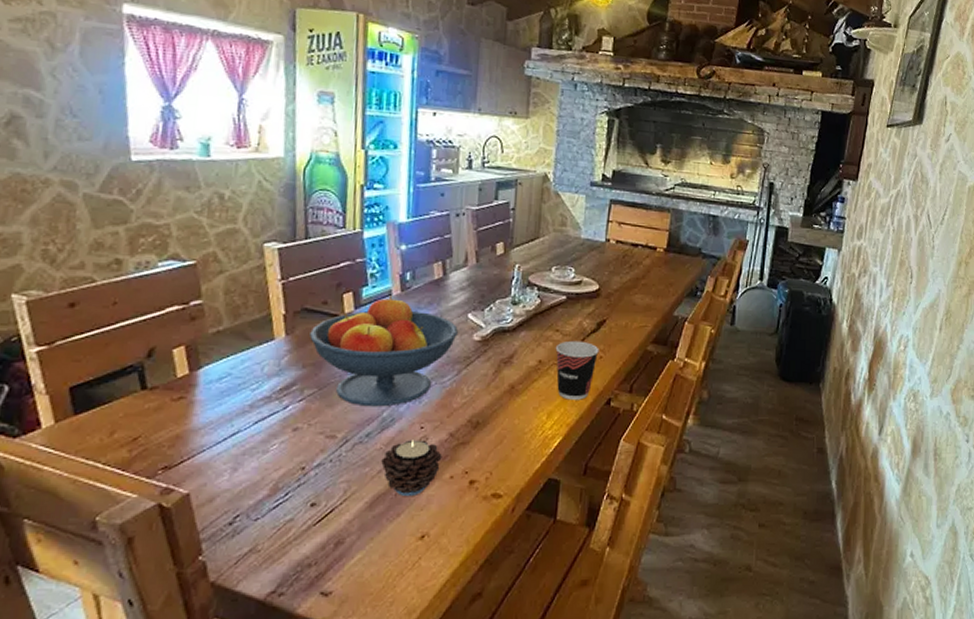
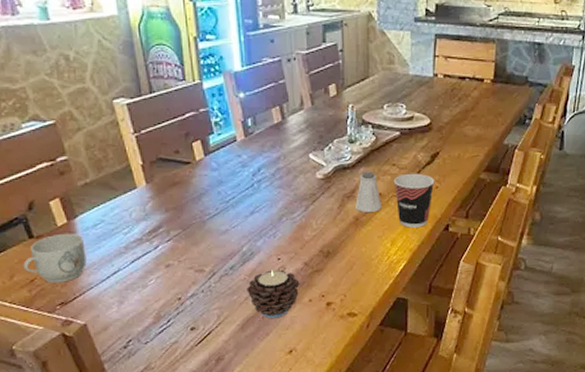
mug: none [128,386,204,443] -> present [23,233,87,283]
fruit bowl: present [310,296,458,407] -> none [167,141,301,243]
saltshaker: none [512,336,541,380] -> present [355,171,382,212]

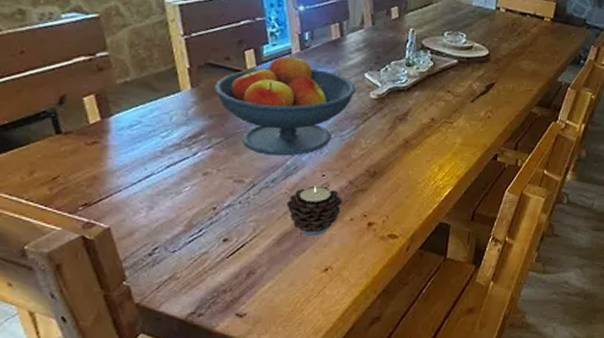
mug: present [23,233,87,283] -> none [46,131,118,183]
fruit bowl: none [167,141,301,243] -> present [214,54,355,156]
saltshaker: present [355,171,382,212] -> none [407,96,433,136]
cup: present [393,173,435,228] -> none [447,101,488,155]

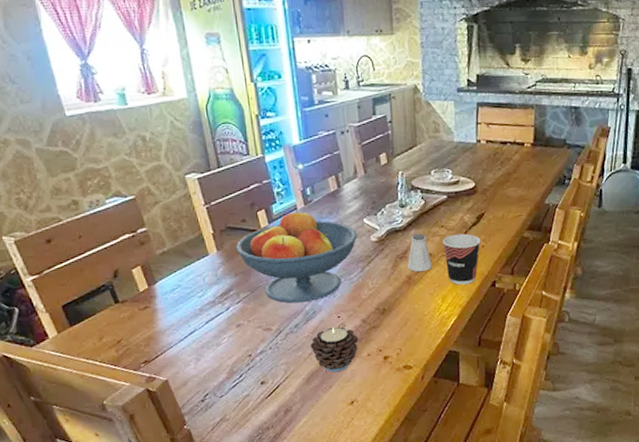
saltshaker: none [407,96,433,136] -> present [408,233,432,272]
cup: none [447,101,488,155] -> present [442,233,481,285]

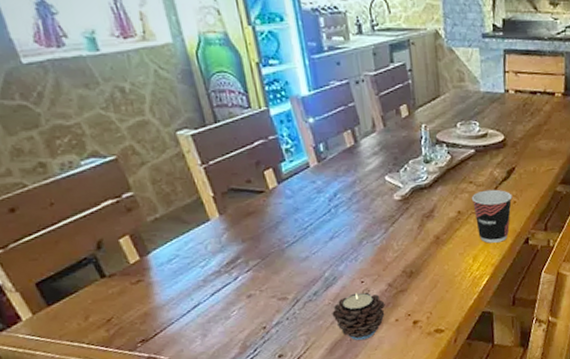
fruit bowl: present [236,209,357,304] -> none [241,168,379,270]
saltshaker: present [408,233,432,272] -> none [435,190,461,231]

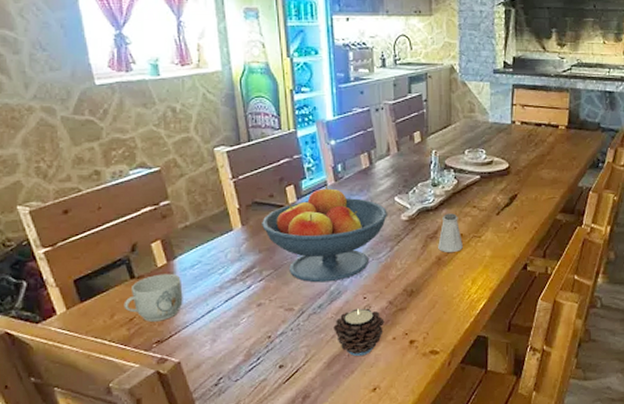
mug: none [97,269,165,322] -> present [123,273,183,322]
fruit bowl: none [241,168,379,270] -> present [262,186,387,283]
saltshaker: none [435,190,461,231] -> present [438,213,463,252]
cup: present [471,189,513,243] -> none [474,214,513,267]

